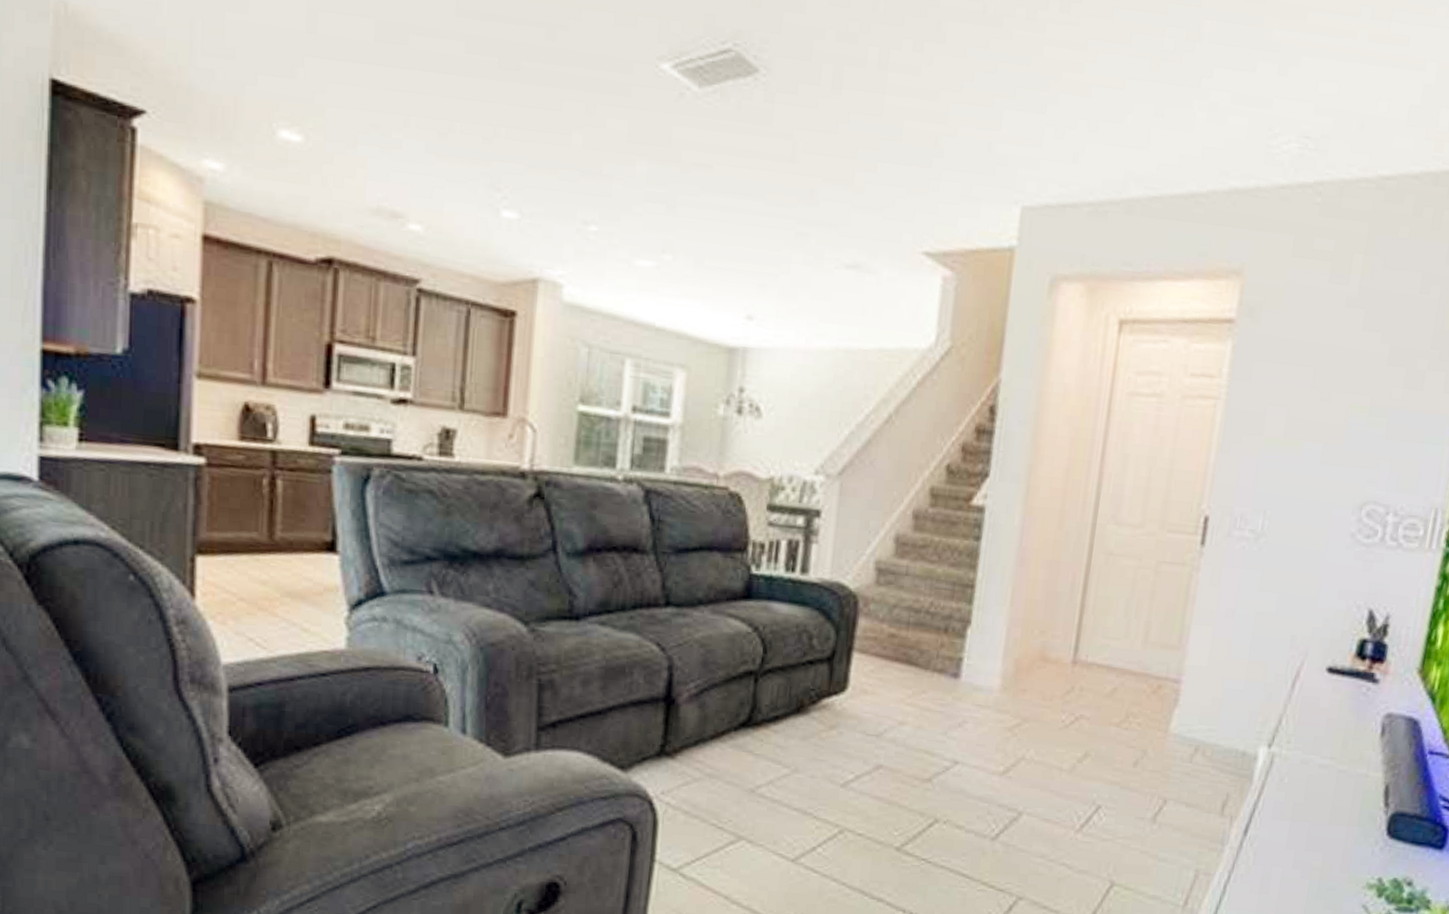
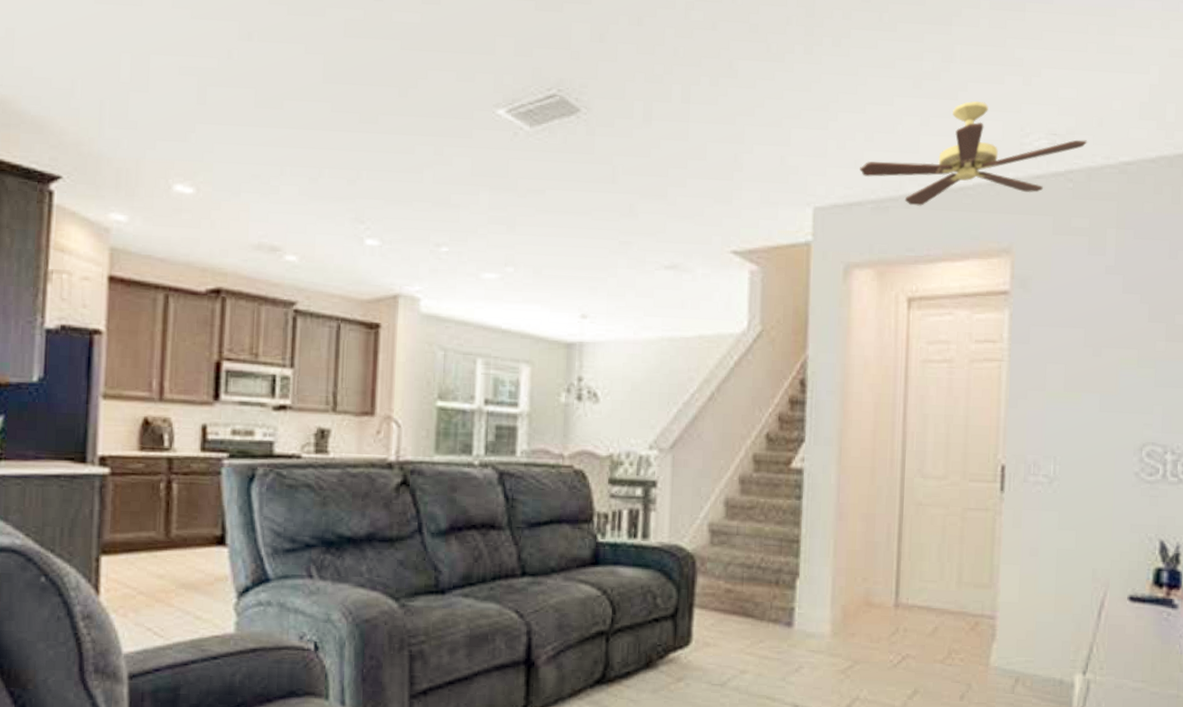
ceiling fan: none [1078,90,1344,213] -> present [860,100,1087,206]

